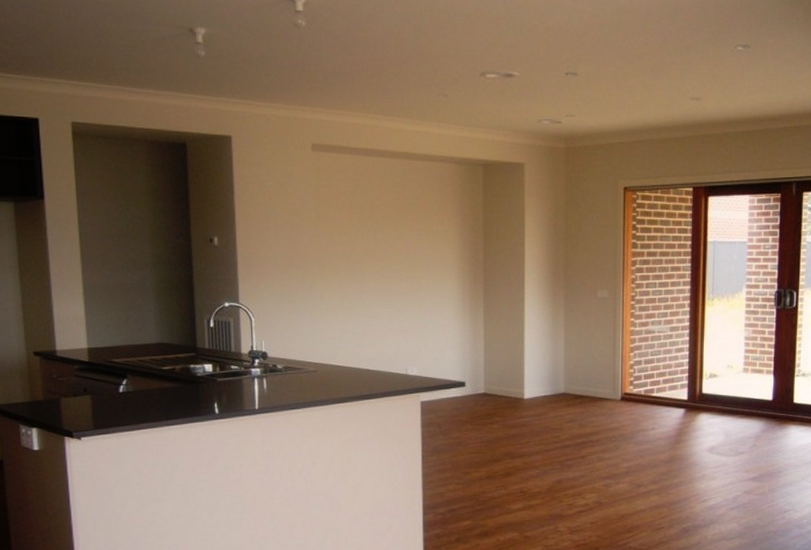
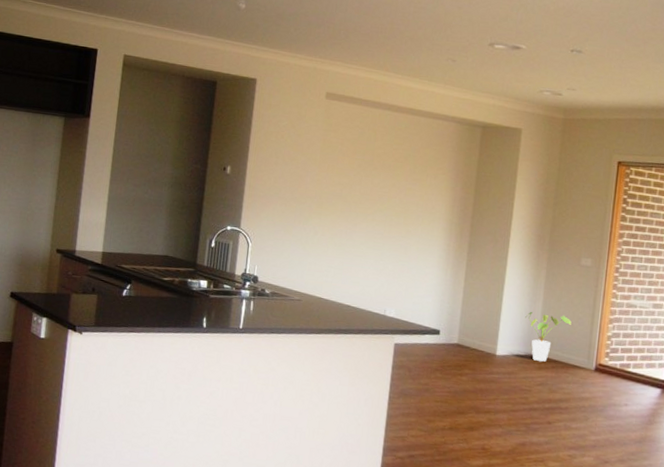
house plant: none [548,350,594,400] -> present [525,311,572,362]

